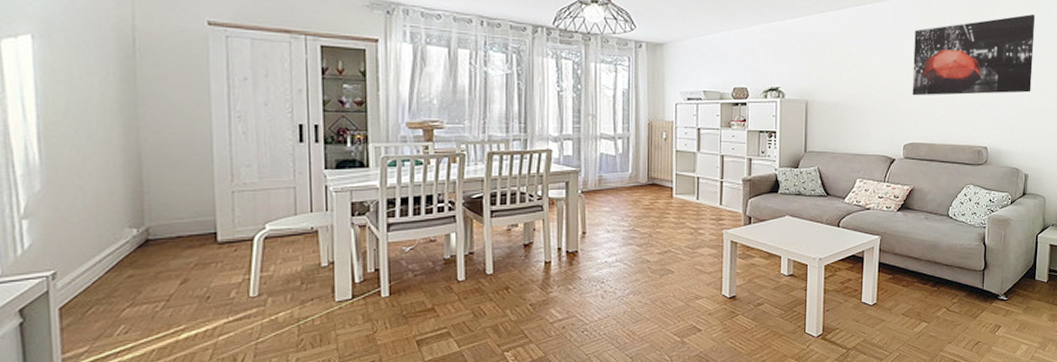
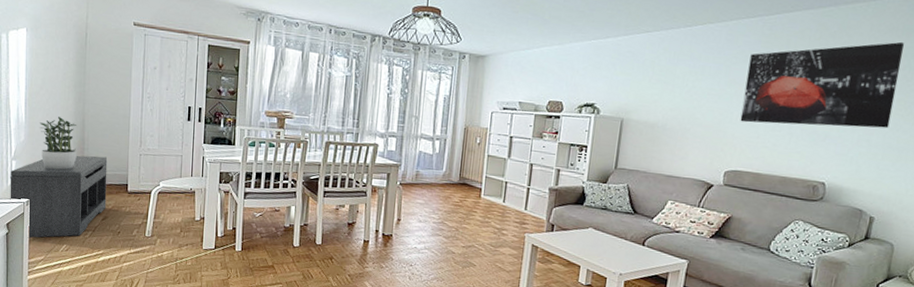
bench: none [19,200,186,325] -> present [10,155,108,238]
potted plant: none [66,153,132,225] -> present [40,117,77,170]

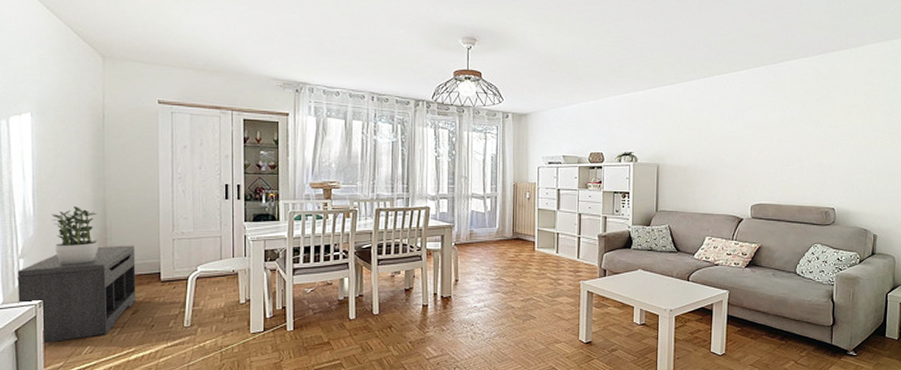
wall art: present [740,41,904,128] -> none [759,81,883,160]

